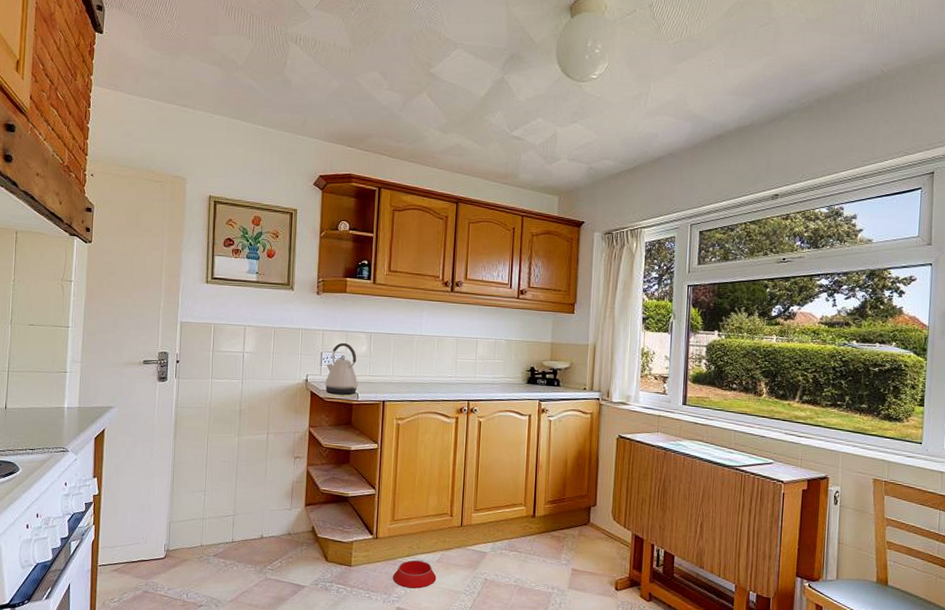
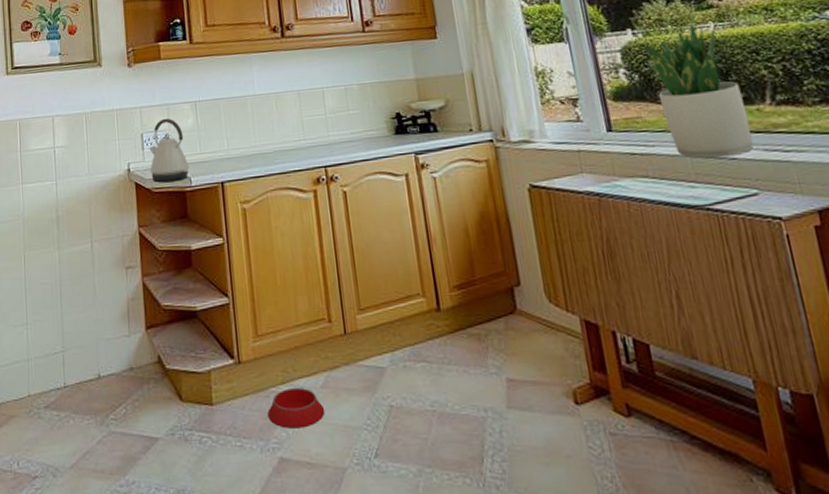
planter: none [722,334,781,435] -> present [644,22,754,159]

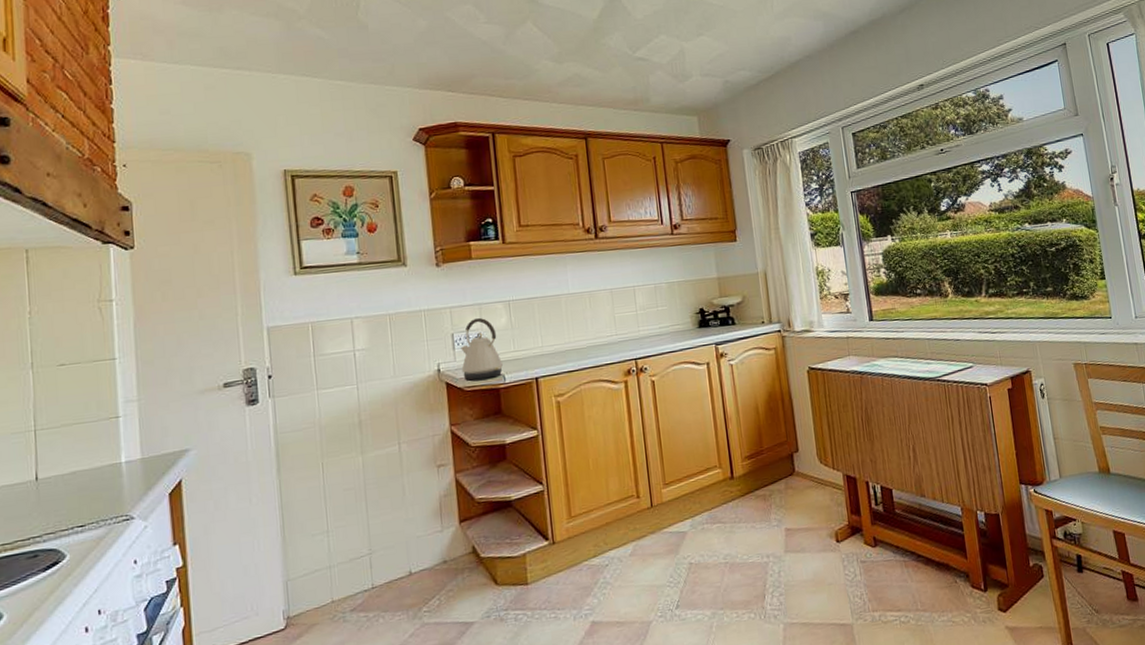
pet bowl: present [268,388,325,429] -> none [580,558,633,596]
planter: present [644,22,754,159] -> none [900,231,972,341]

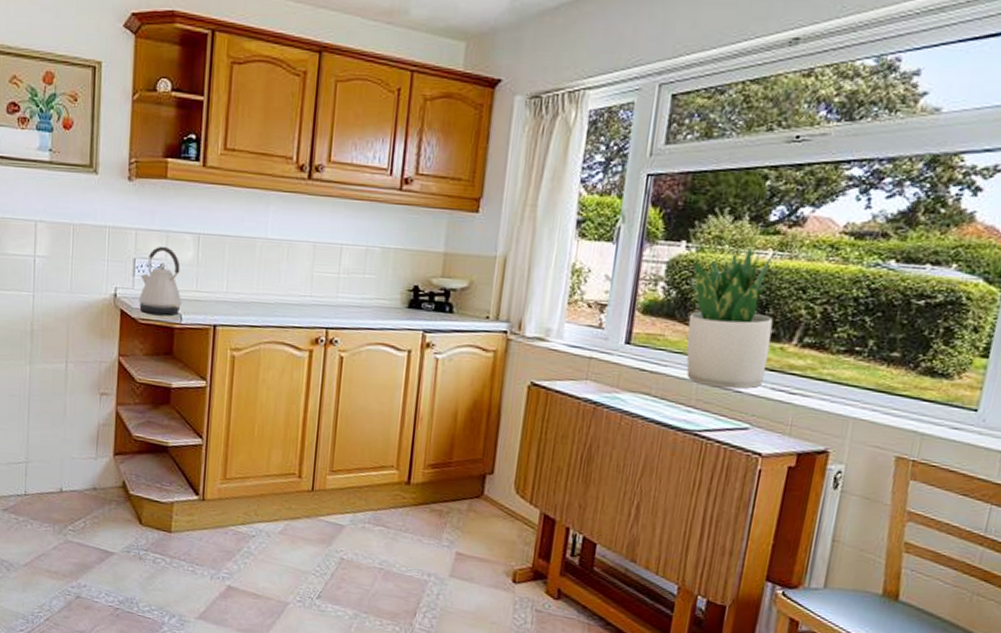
planter: none [900,231,972,341] -> present [686,247,776,390]

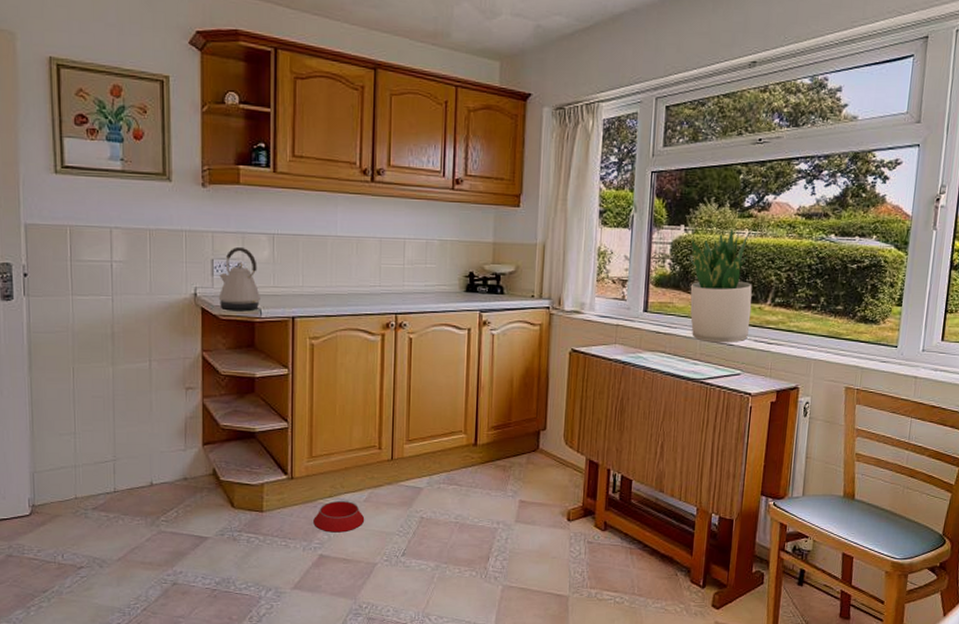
pet bowl: none [223,529,279,565] -> present [313,501,365,533]

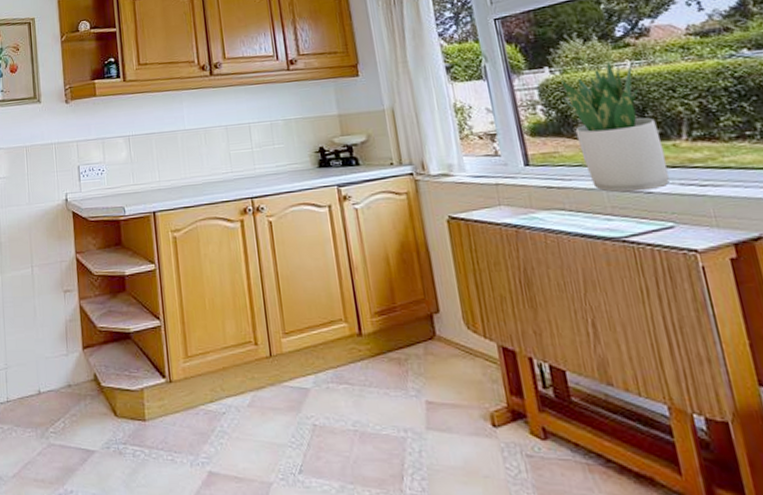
kettle: present [218,246,260,312] -> none [85,151,123,212]
pet bowl: present [313,501,365,533] -> none [197,407,252,444]

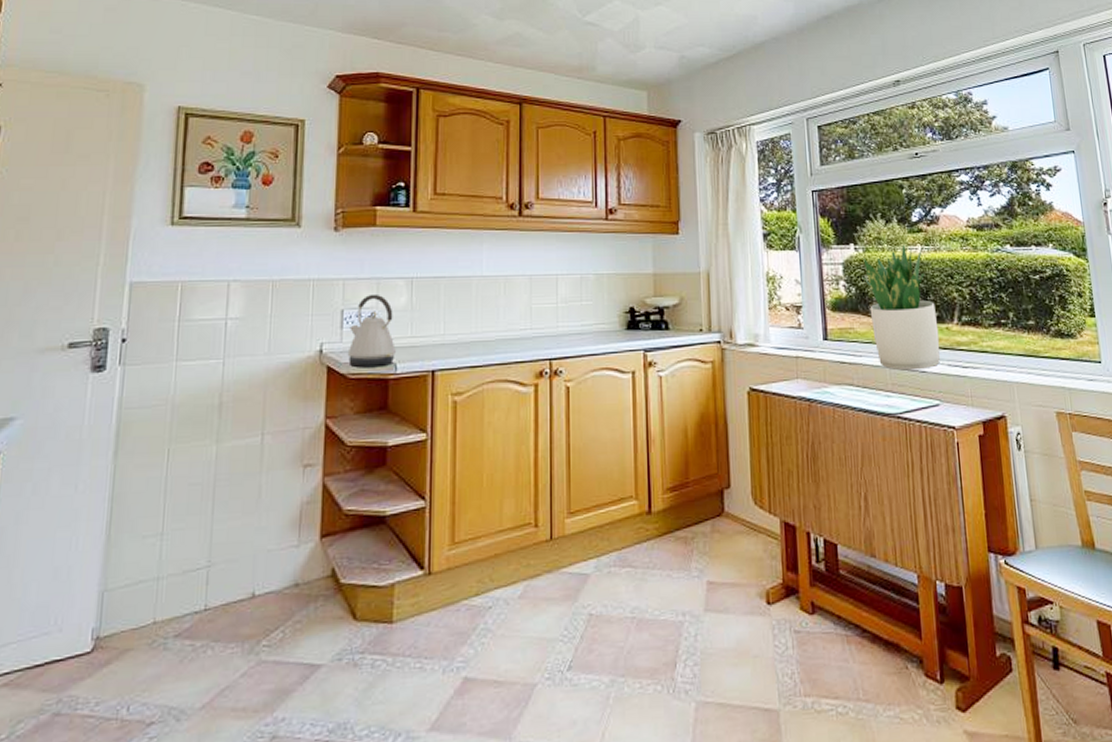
kettle: none [85,151,123,212] -> present [347,293,396,368]

